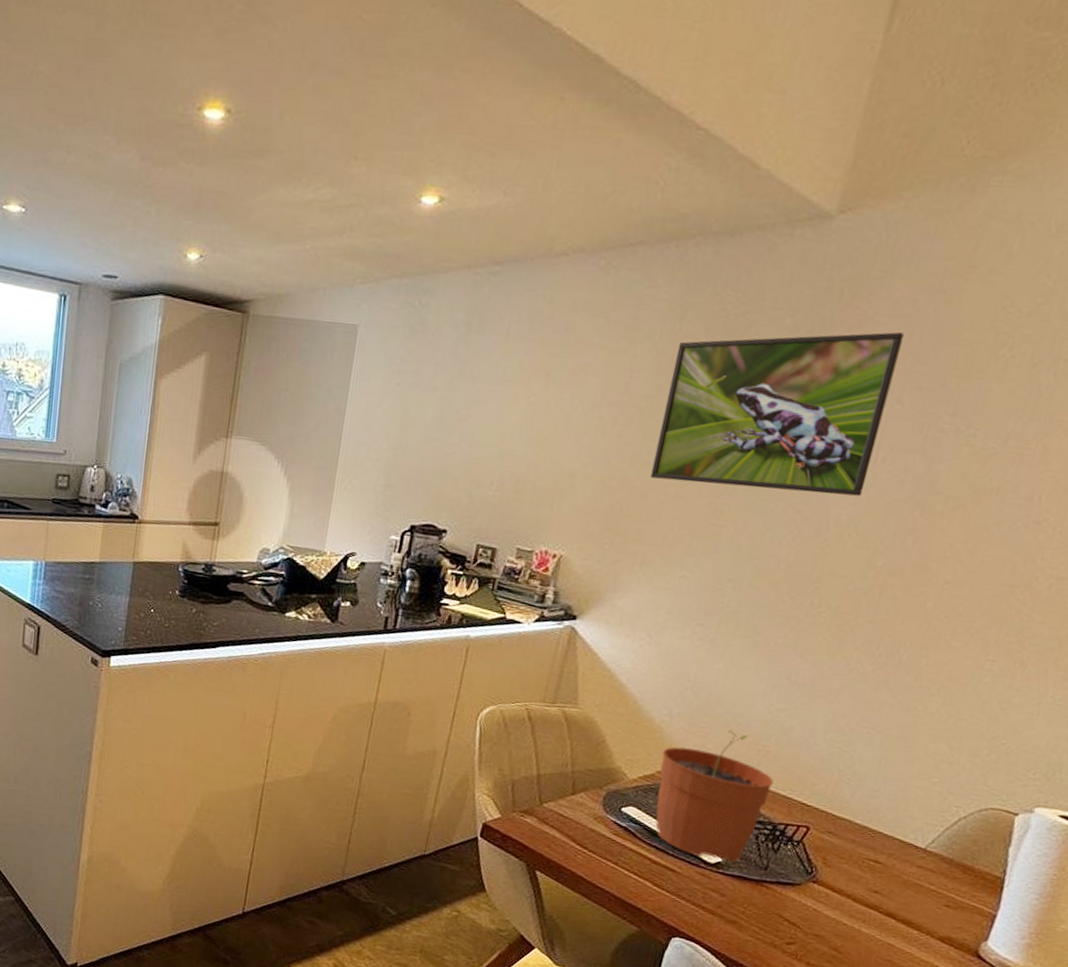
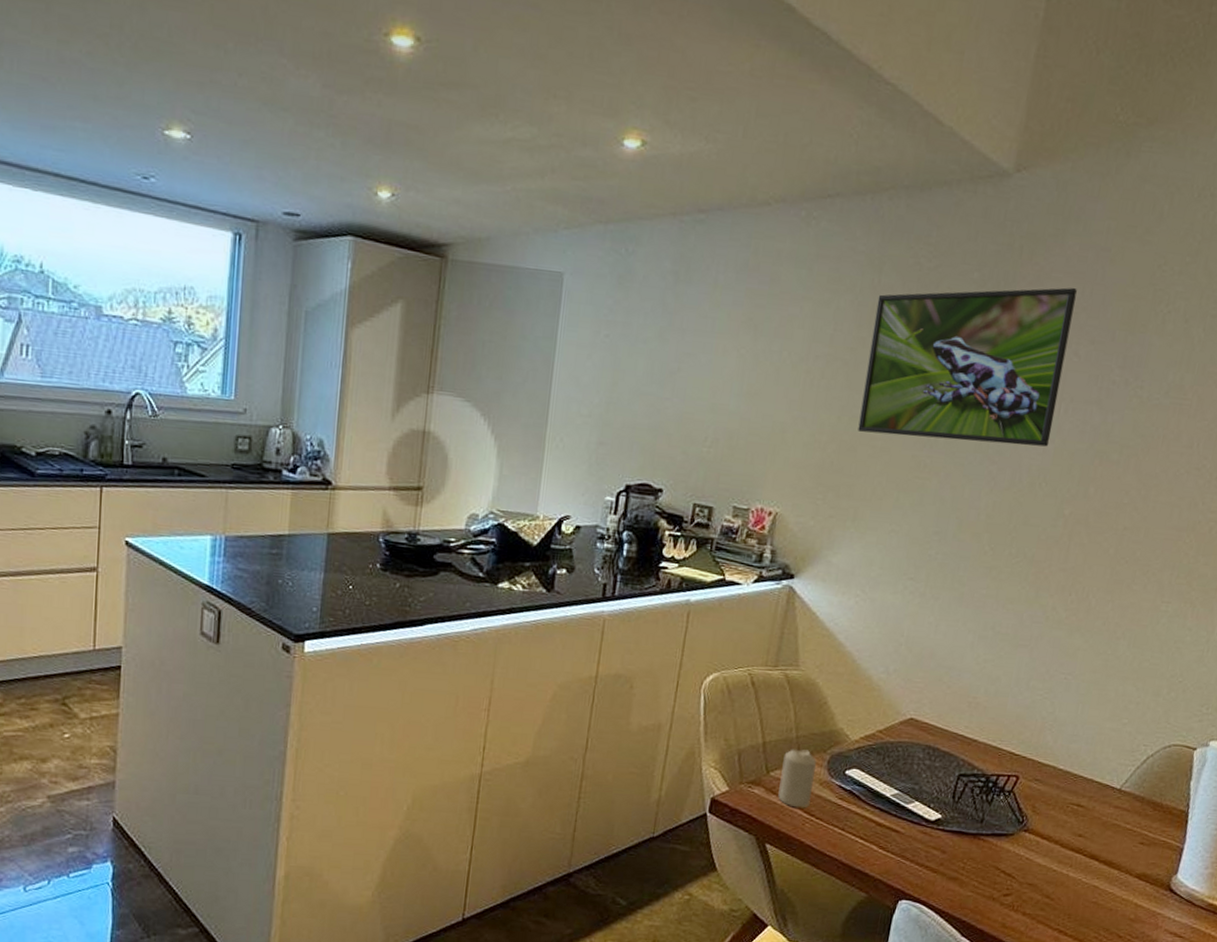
candle: none [550,783,592,840] -> present [778,749,816,808]
plant pot: present [656,730,774,862] -> none [878,684,985,818]

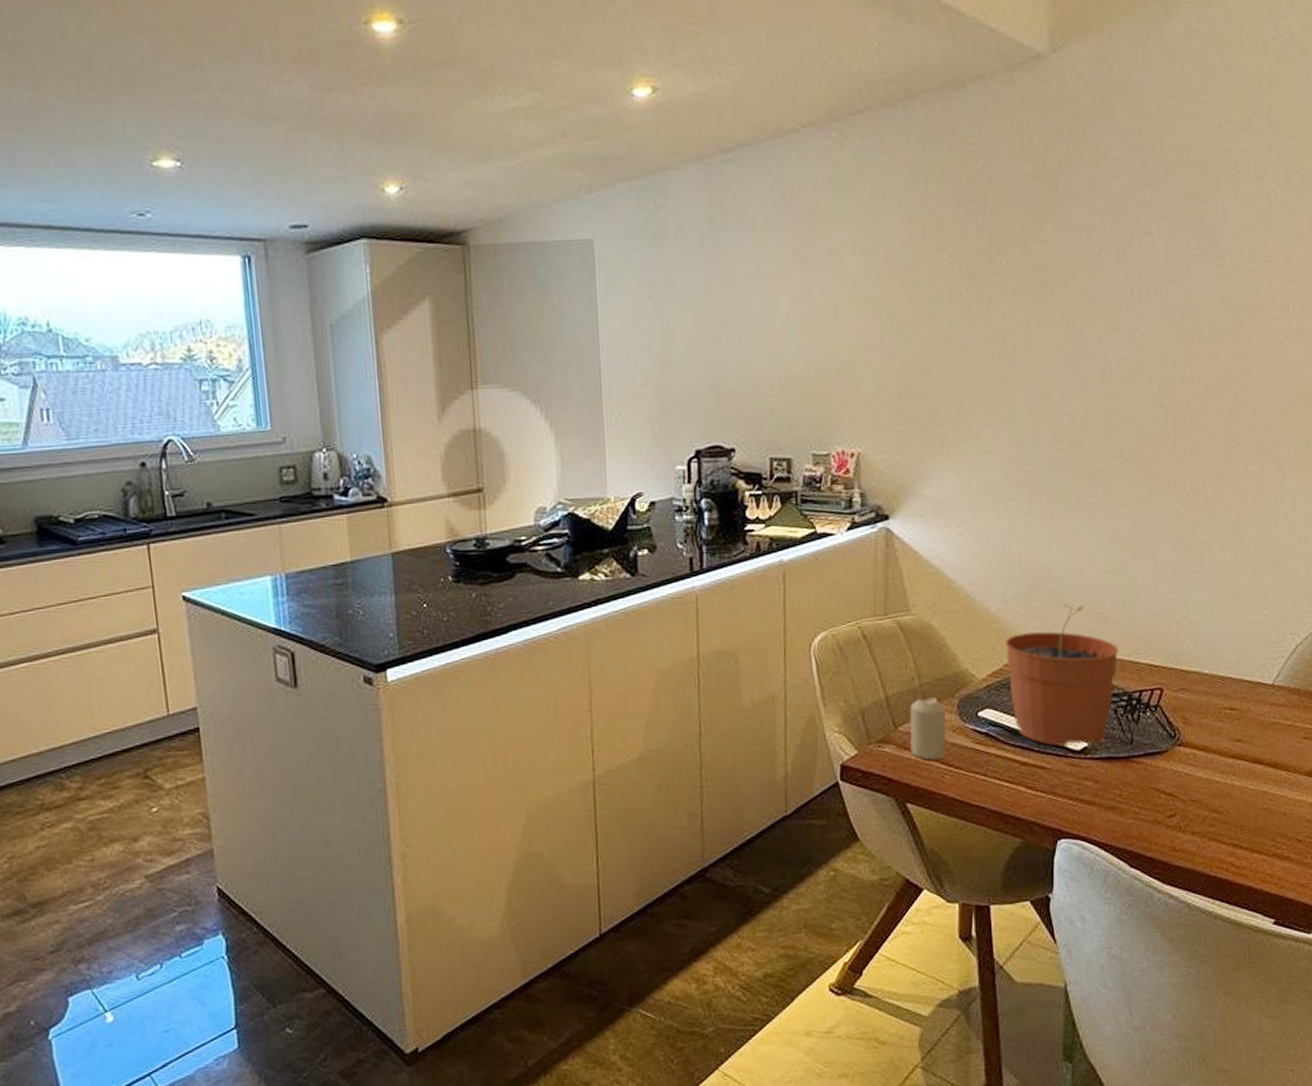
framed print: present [858,287,1077,447] -> none [928,164,1137,353]
plant pot: none [878,684,985,818] -> present [1005,604,1118,747]

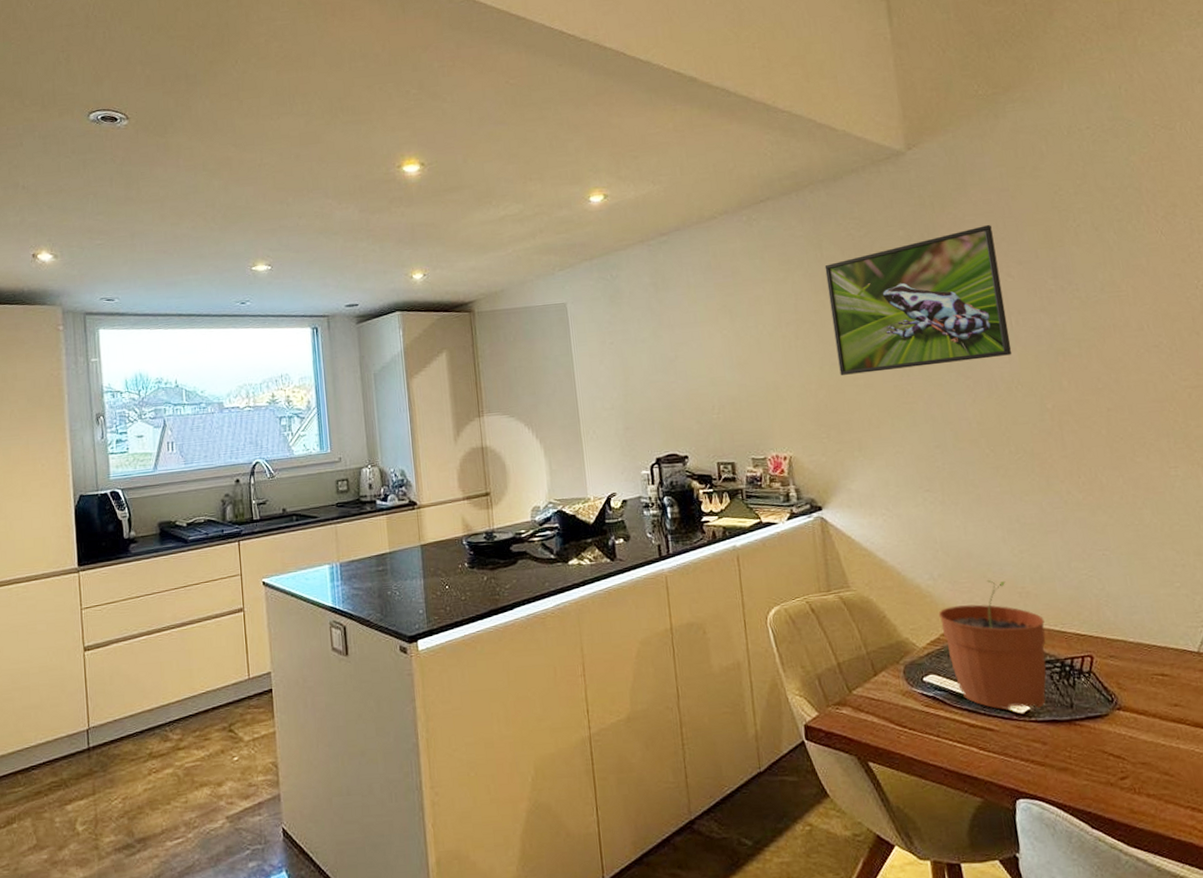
candle: present [910,697,947,760] -> none [860,664,899,722]
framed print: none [928,164,1137,353] -> present [824,225,1012,375]

